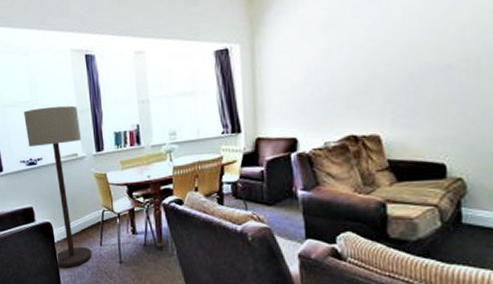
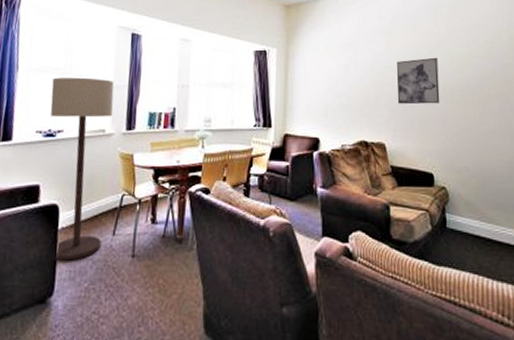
wall art: none [396,18,459,87] -> present [397,57,440,105]

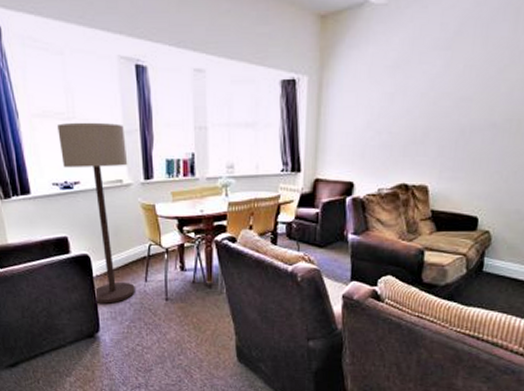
wall art: present [397,57,440,105] -> none [449,78,509,140]

